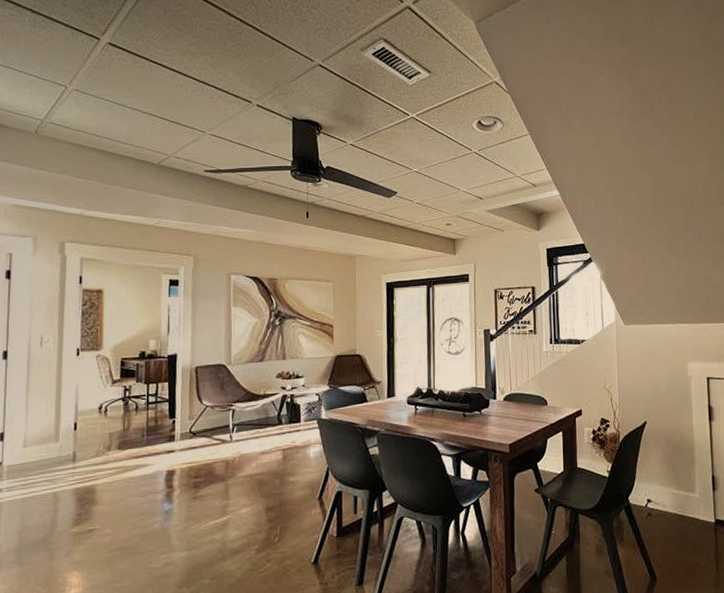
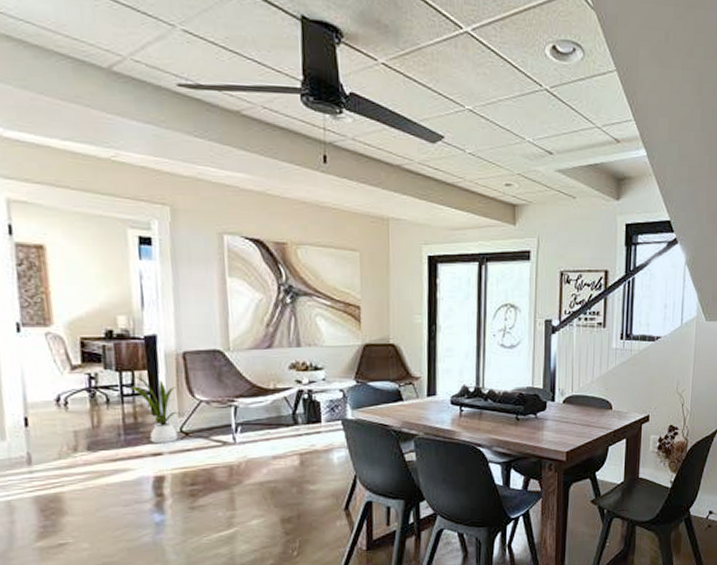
house plant: none [154,388,192,443] -> present [130,377,182,444]

